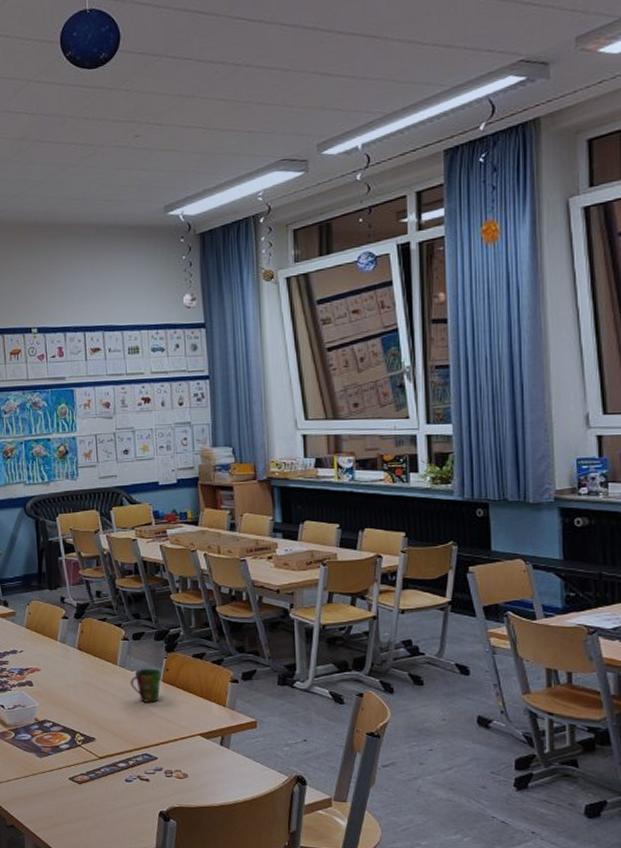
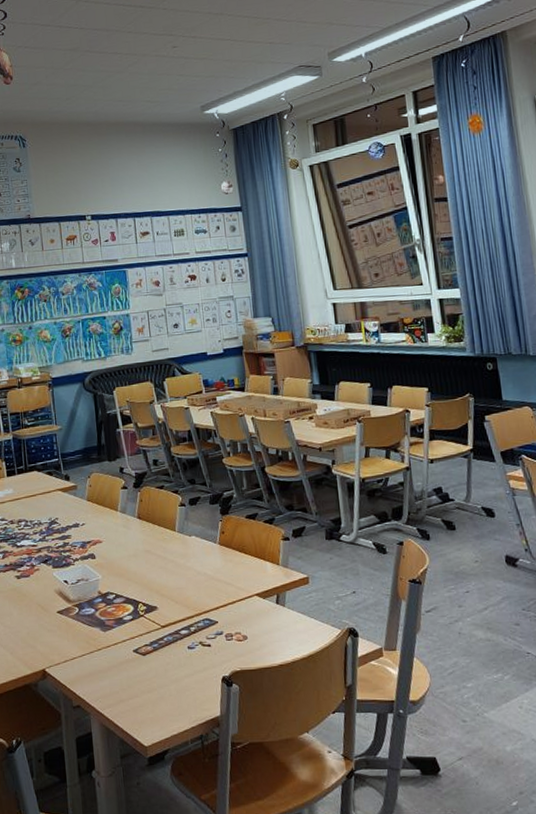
cup: present [130,668,161,703] -> none [188,532,218,567]

